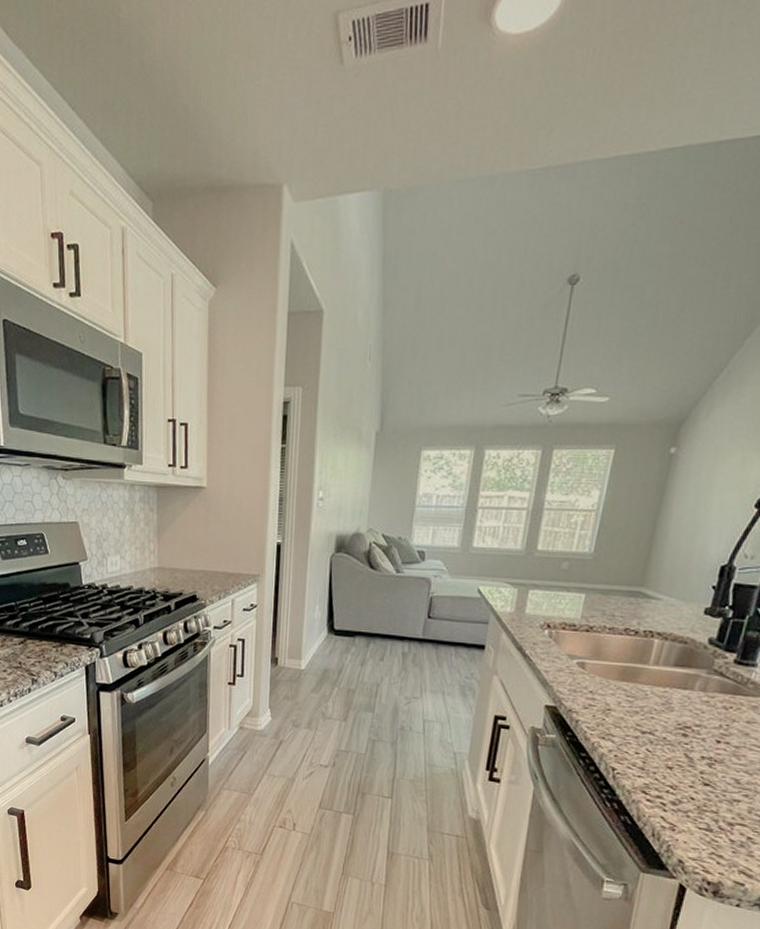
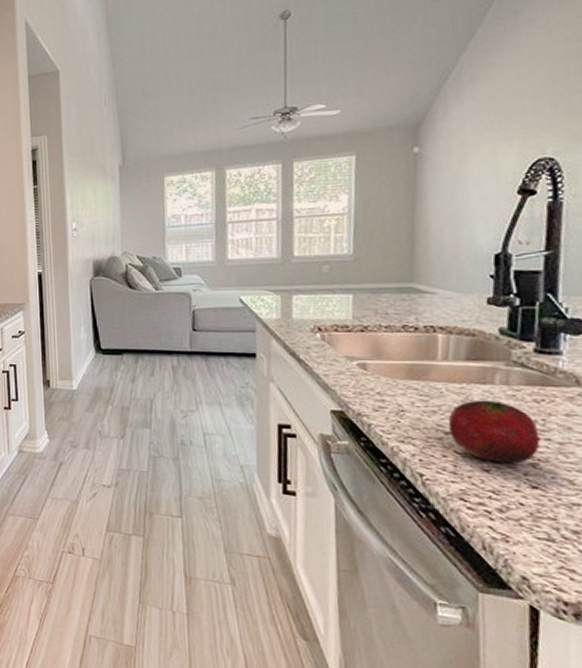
fruit: none [645,703,721,763] -> present [448,400,541,464]

